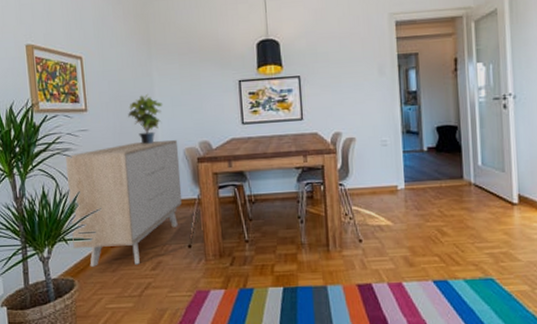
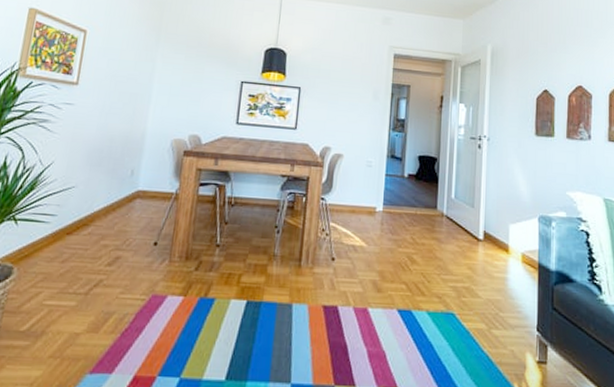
sideboard: present [66,140,183,267] -> none [22,125,168,258]
potted plant: present [128,93,163,145] -> none [121,78,161,130]

